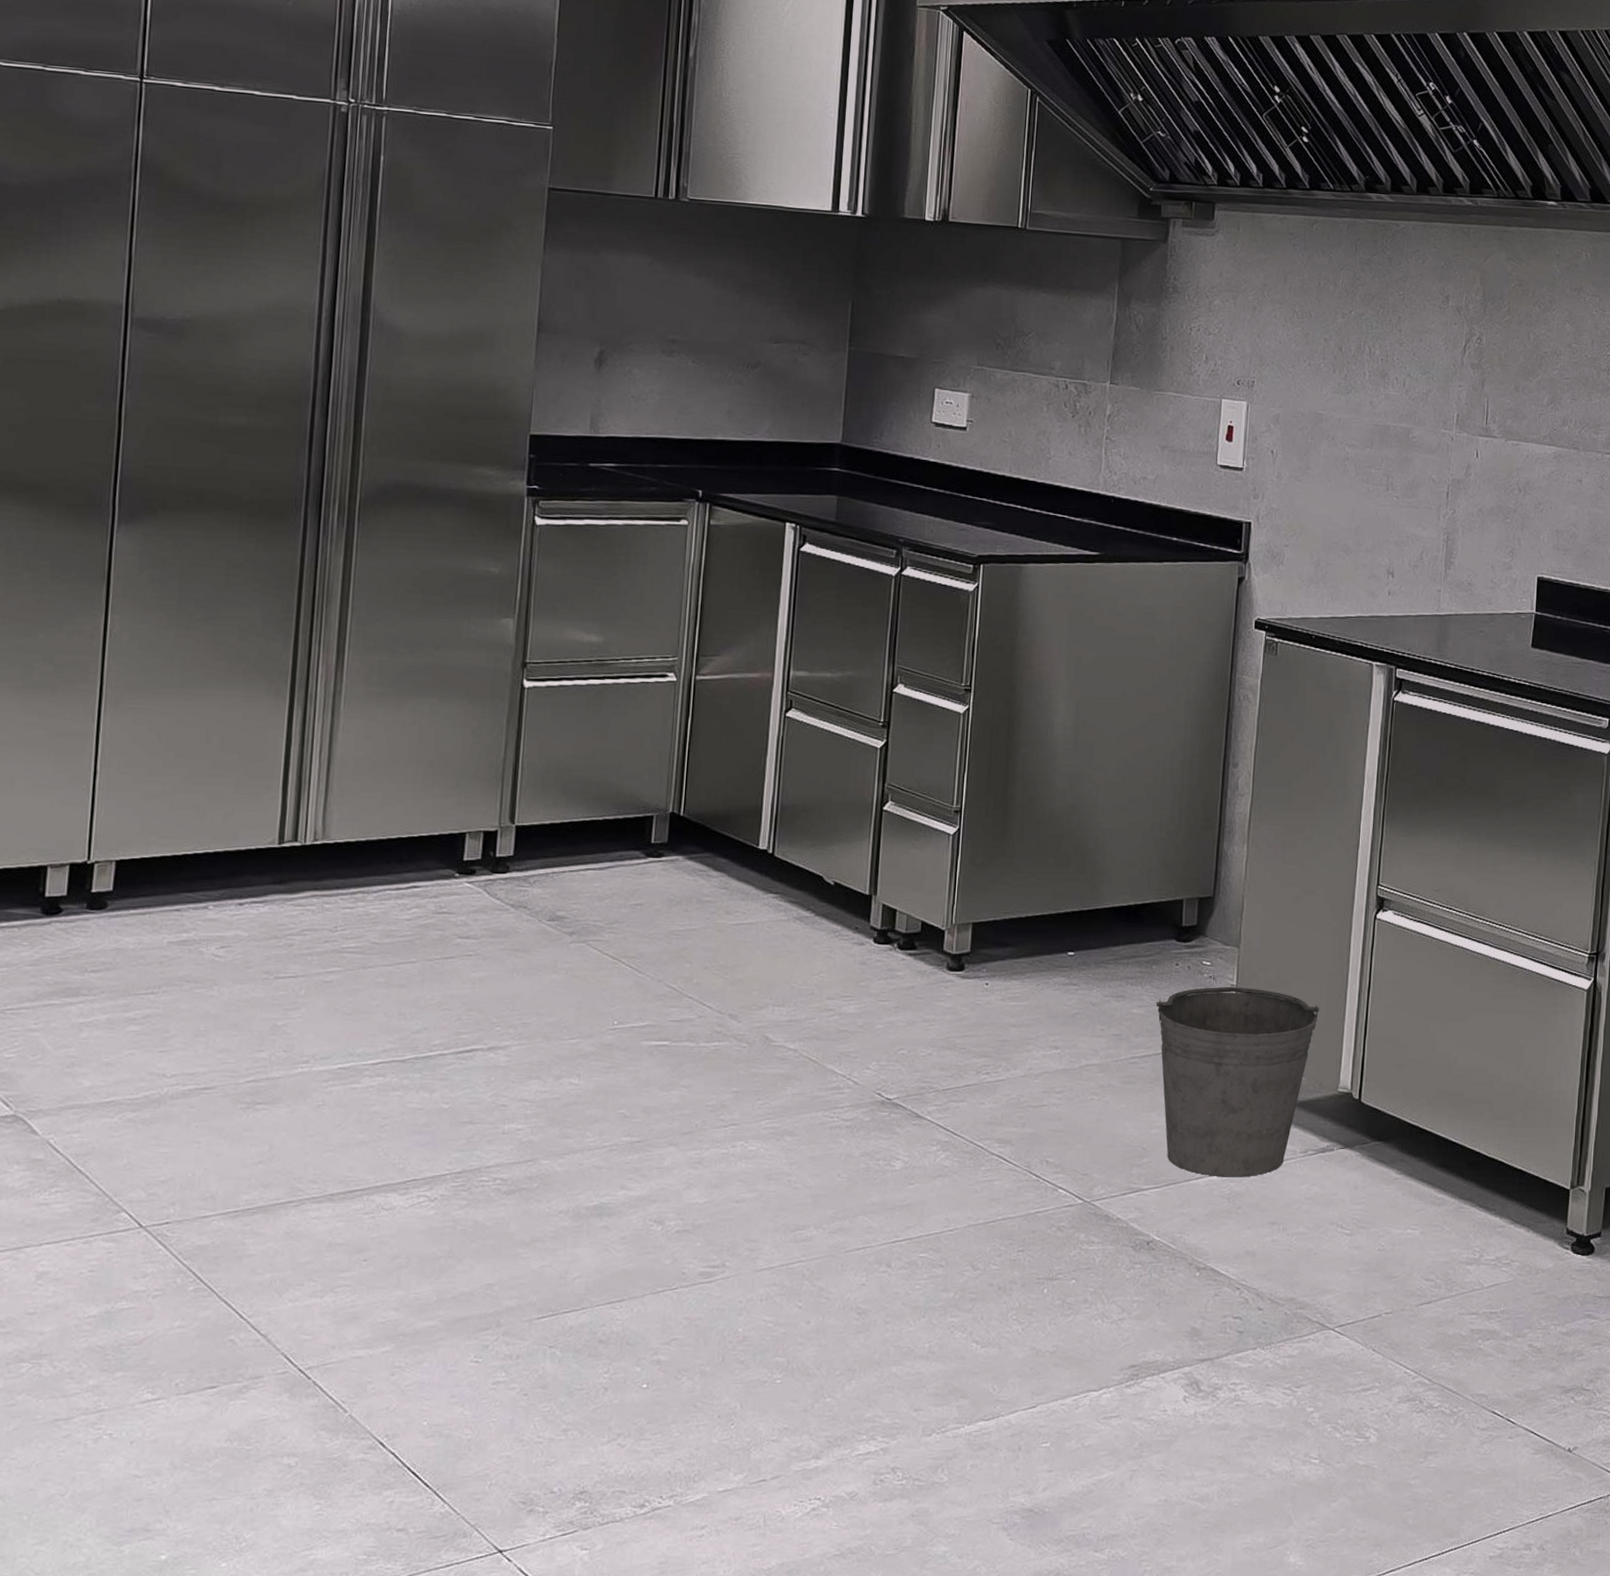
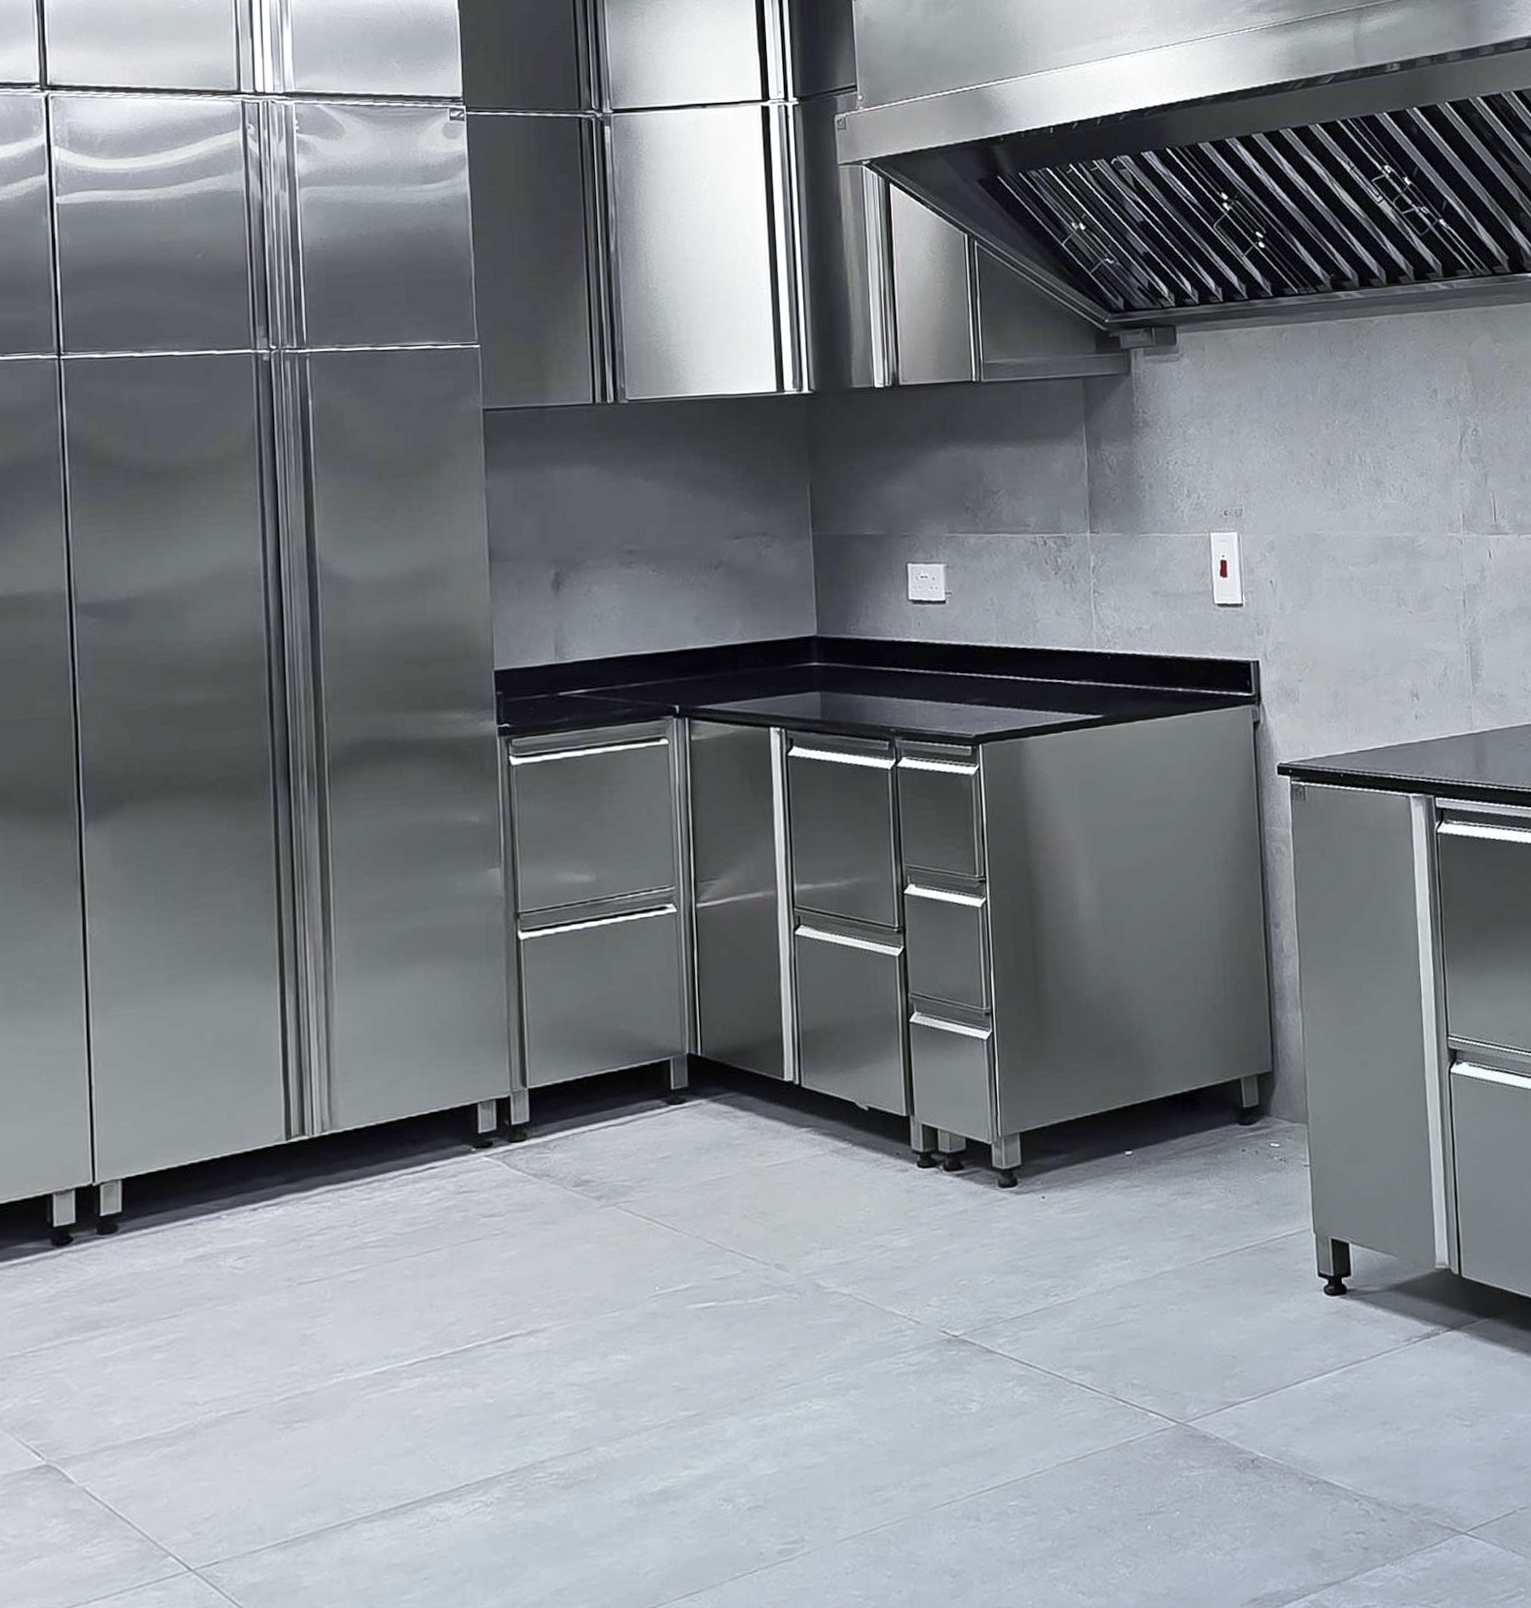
bucket: present [1157,986,1320,1177] -> none [1227,1166,1404,1379]

